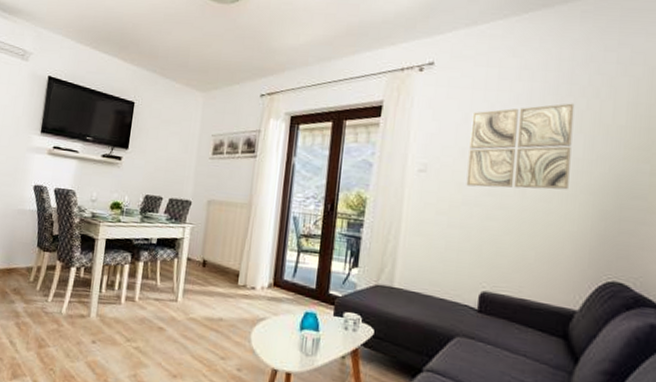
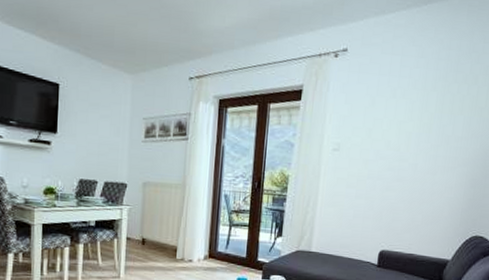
wall art: present [466,103,575,190] -> none [371,89,458,164]

